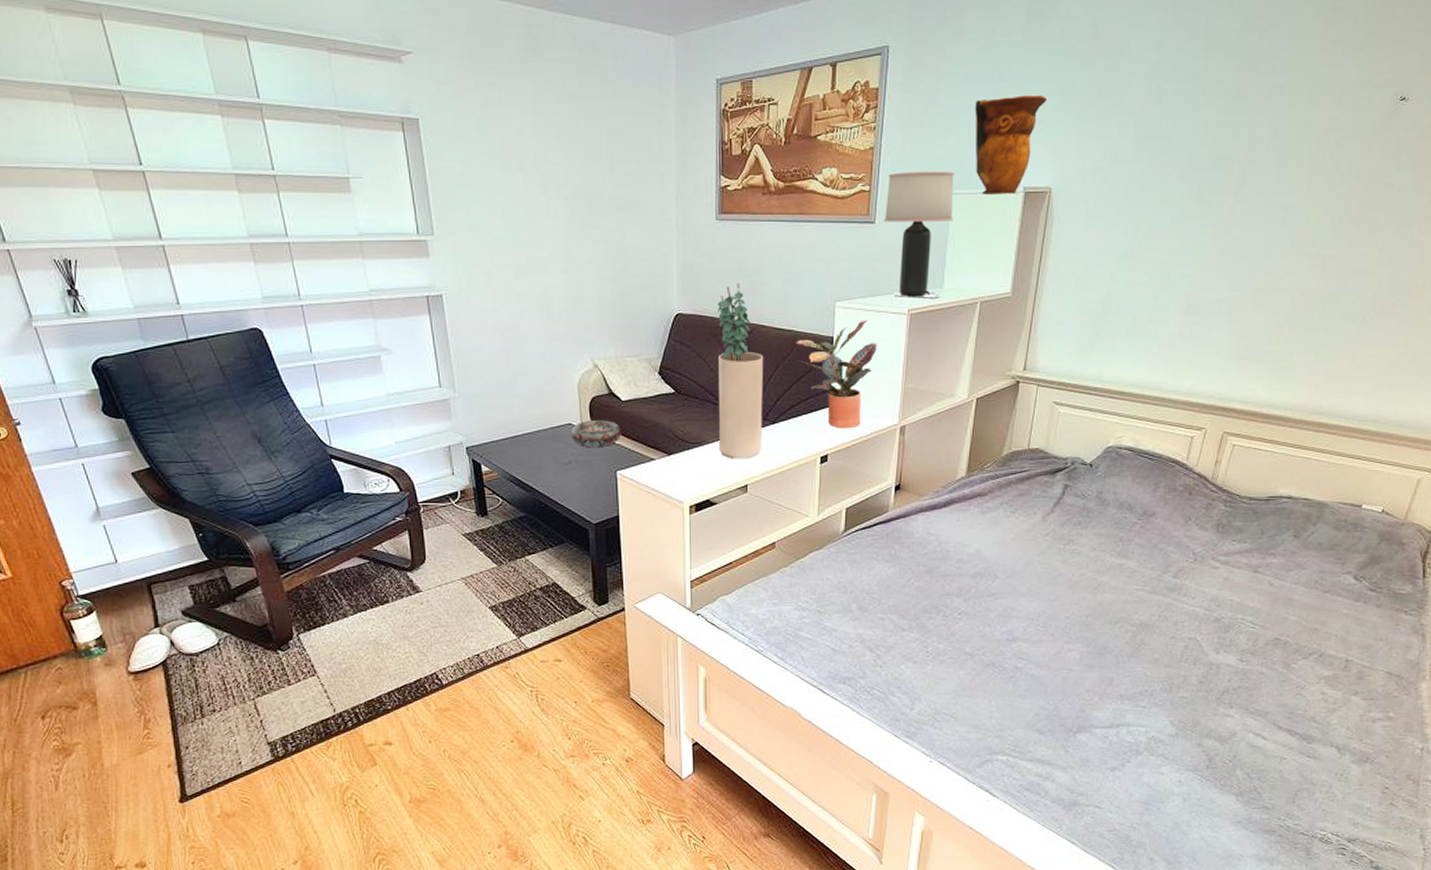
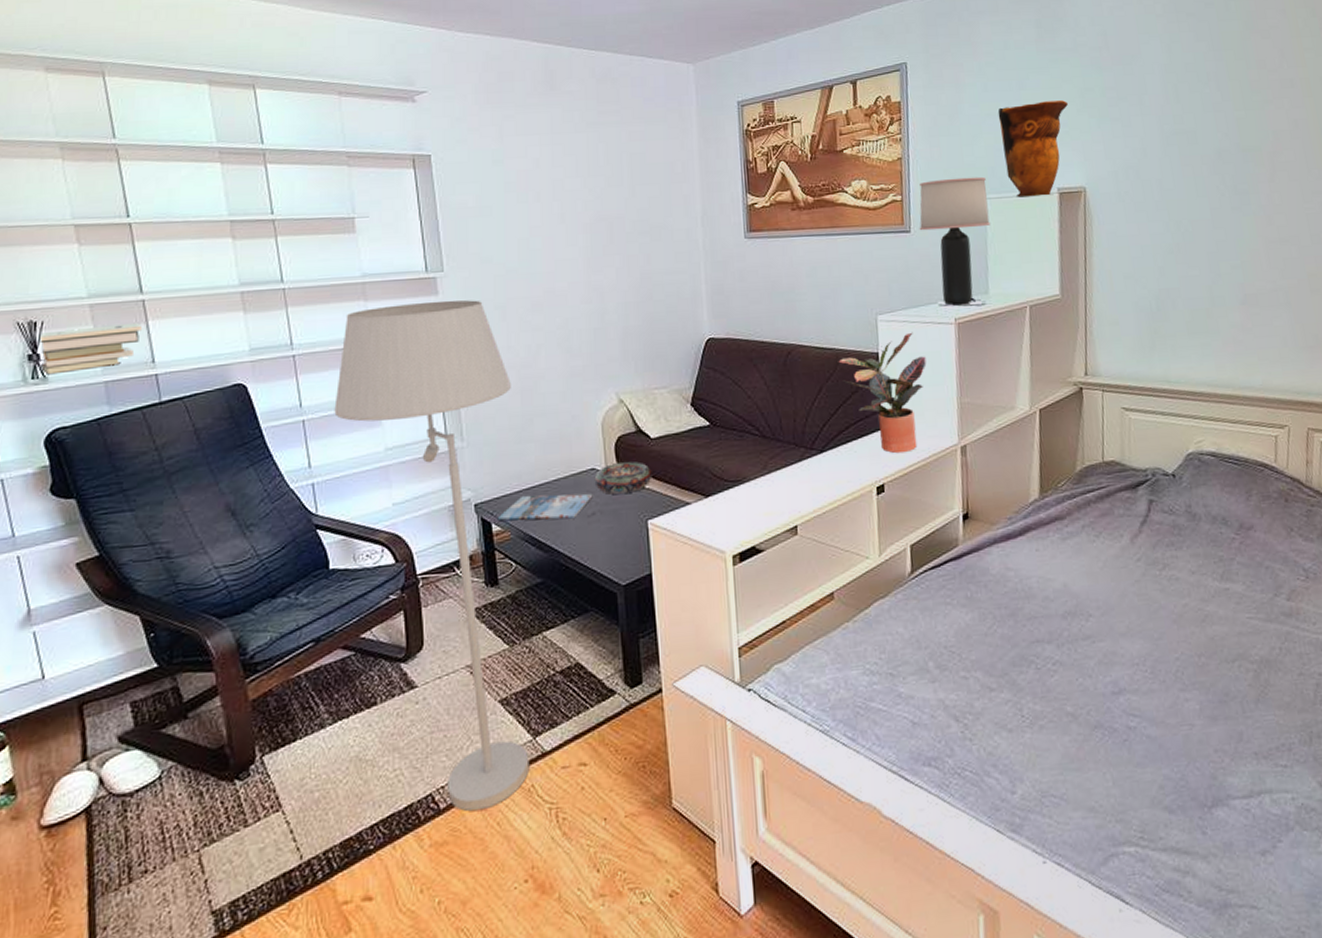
books: none [76,266,164,309] -> present [40,322,142,375]
floor lamp: none [340,263,515,688] -> present [334,300,530,812]
magazine: none [486,442,569,465] -> present [497,493,593,521]
vase: present [718,283,764,459] -> none [752,302,811,497]

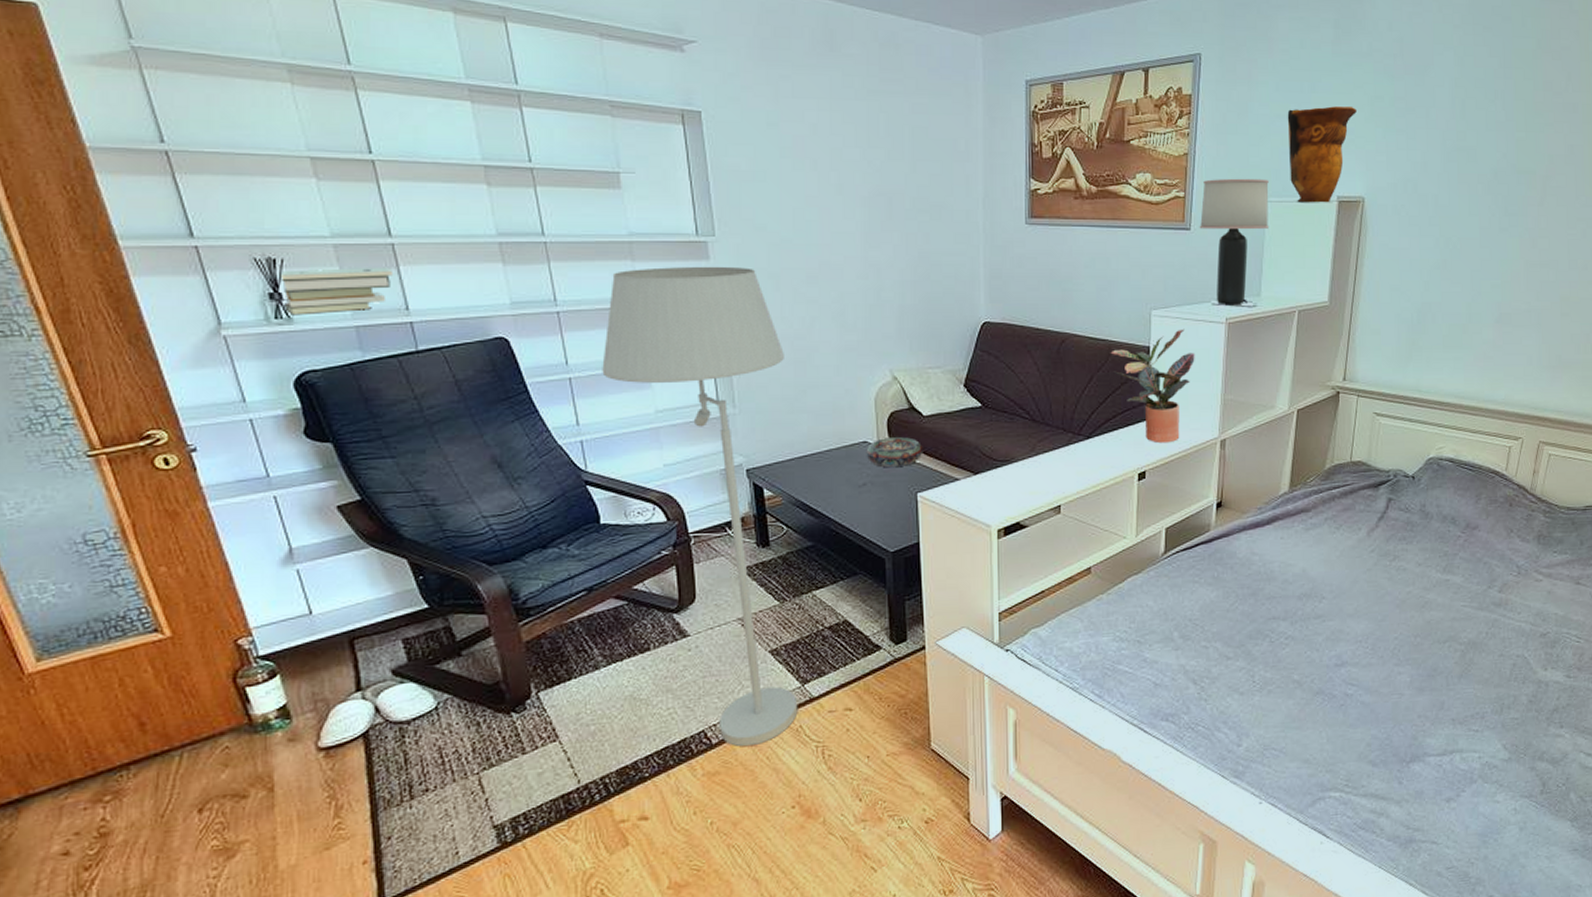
magazine: present [497,493,593,521] -> none [769,463,864,488]

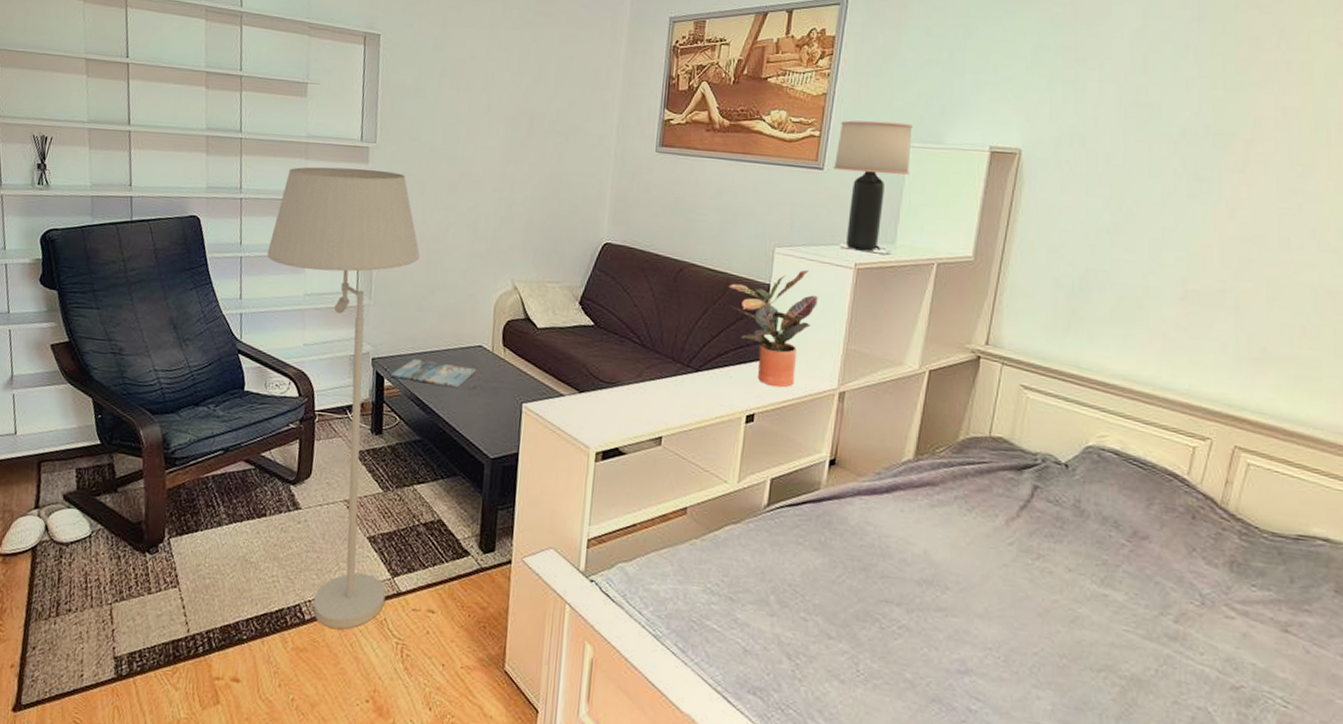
books: present [281,266,392,316] -> none [45,146,126,184]
magazine: none [769,463,864,488] -> present [389,358,477,388]
decorative bowl: present [866,436,923,468] -> none [479,344,534,375]
decorative vase: present [1287,106,1357,203] -> none [936,53,1017,153]

